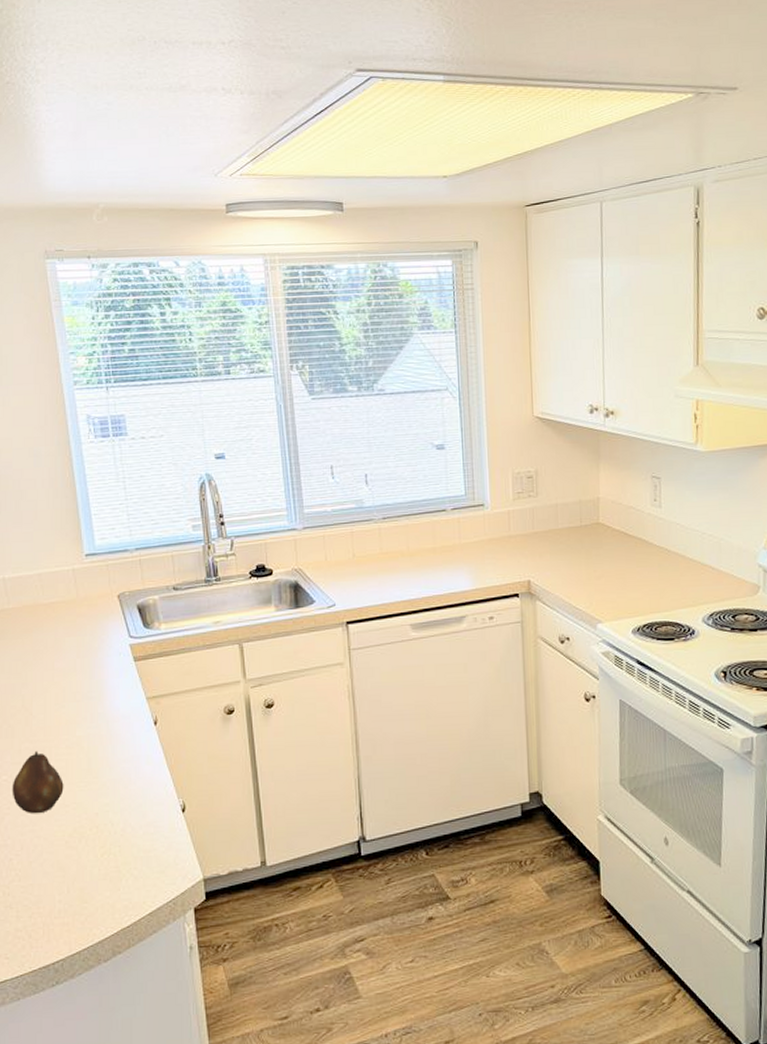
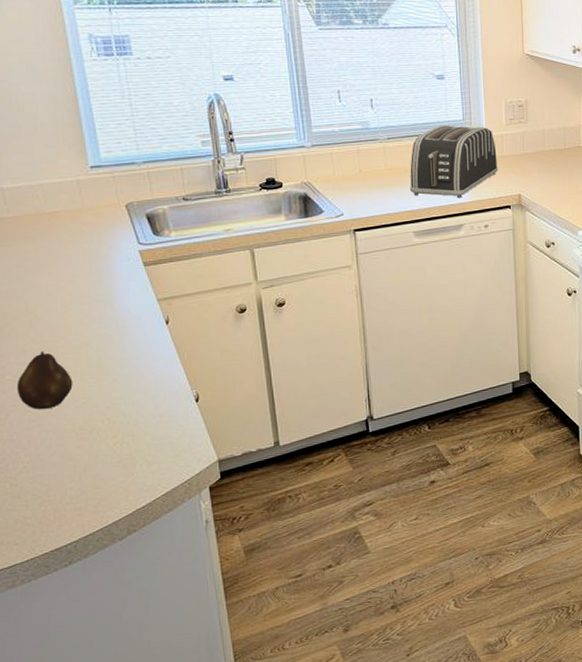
toaster: none [406,502,505,586] -> present [409,125,499,198]

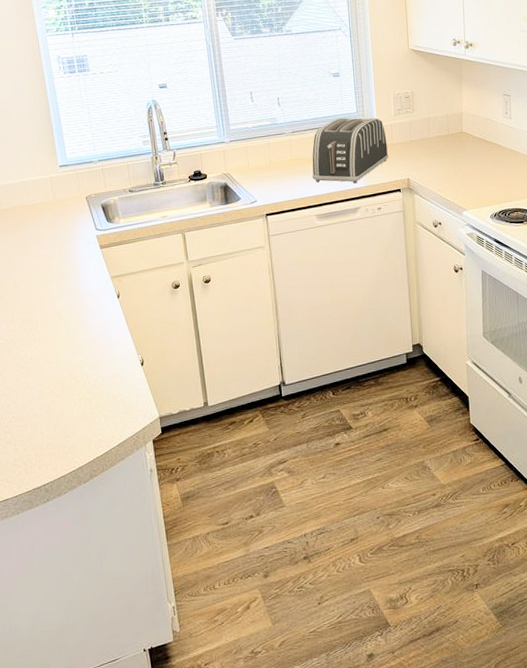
fruit: present [16,351,73,409] -> none [7,321,48,369]

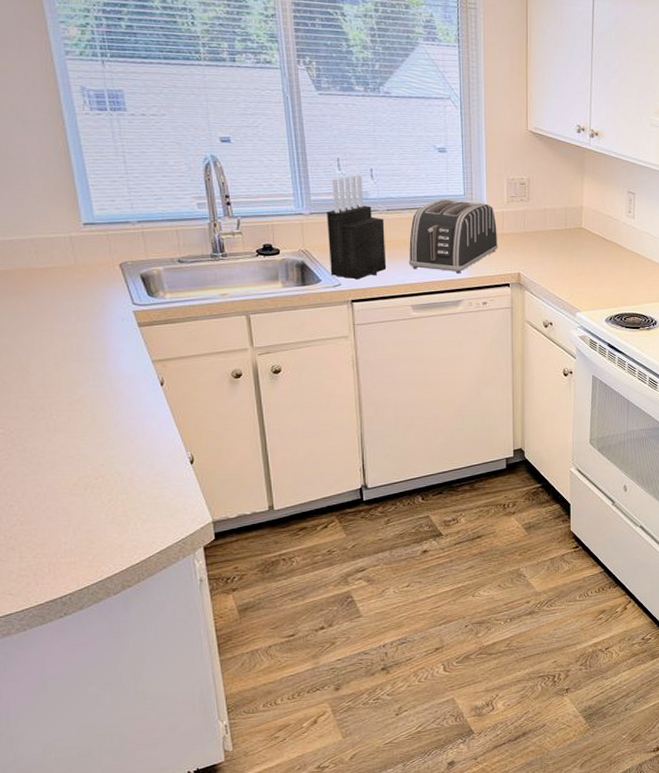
knife block: none [243,103,294,196] -> present [326,174,387,280]

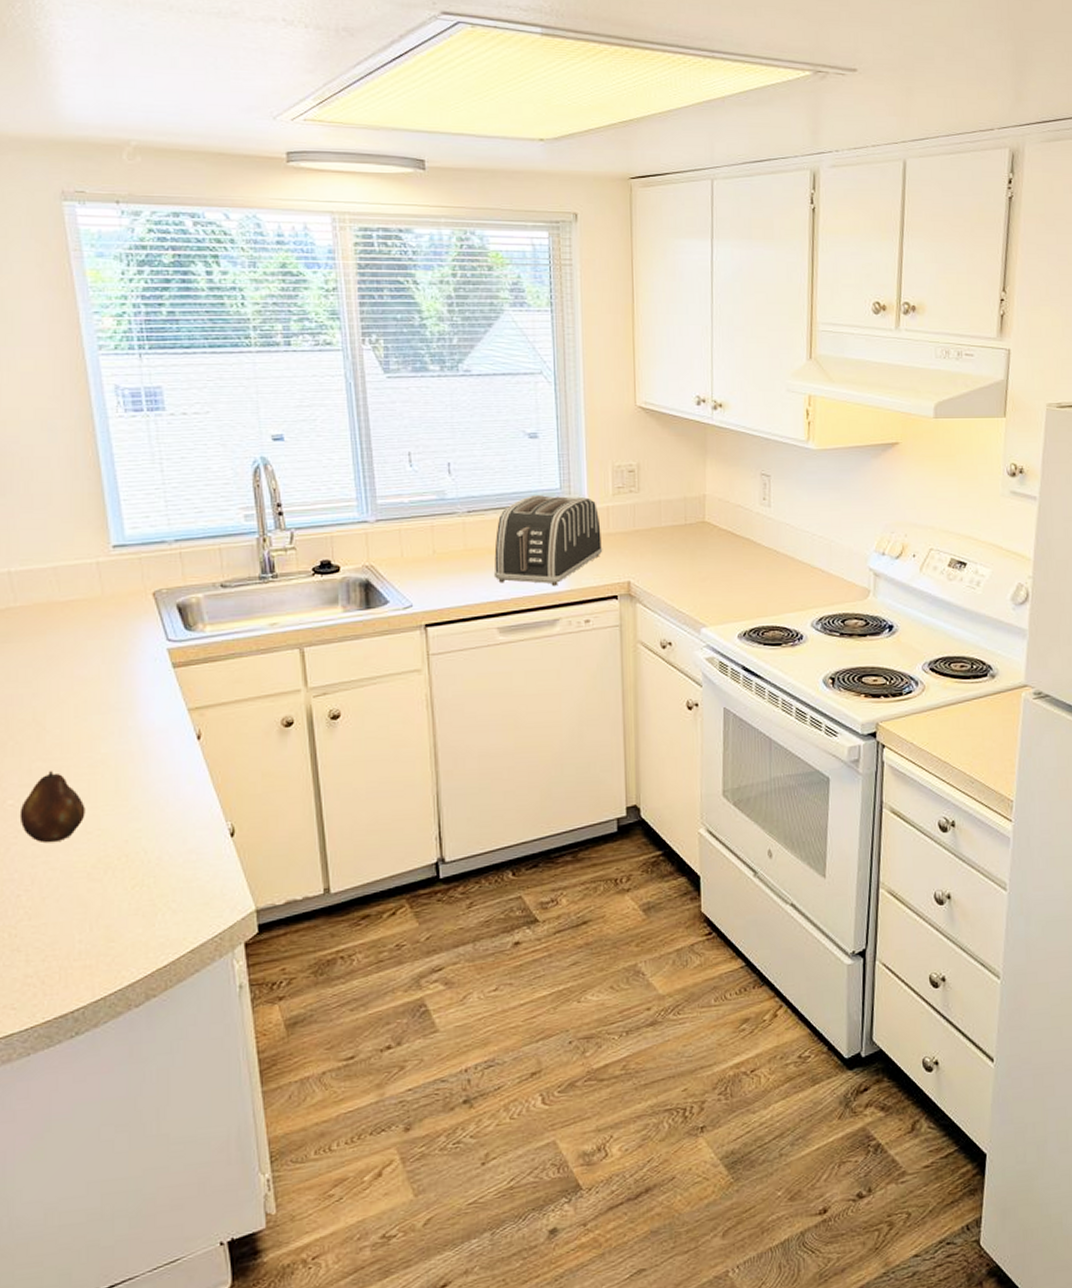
fruit: none [9,407,67,464] -> present [19,771,85,842]
knife block: present [326,174,387,280] -> none [395,470,468,599]

